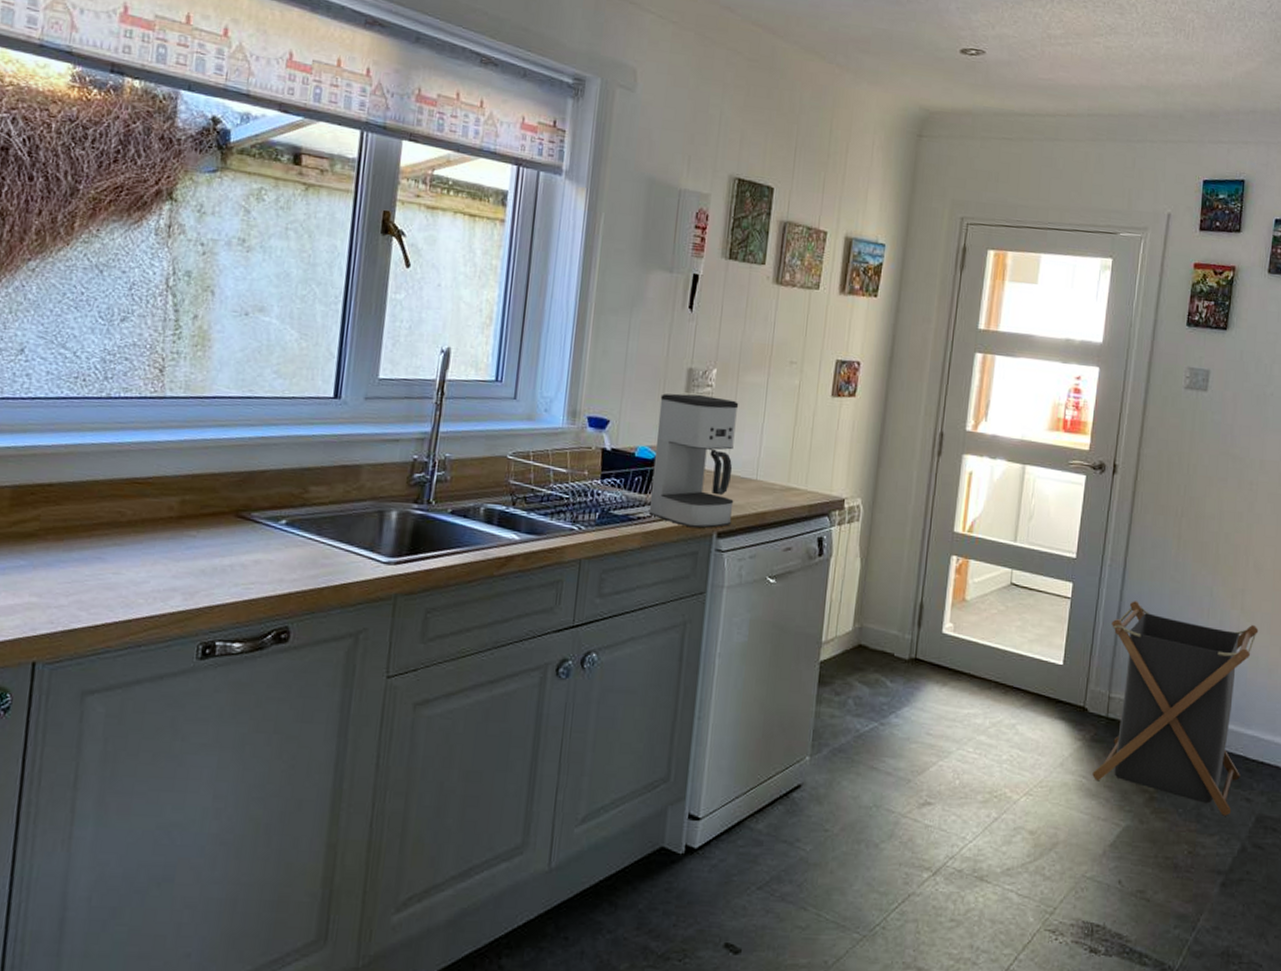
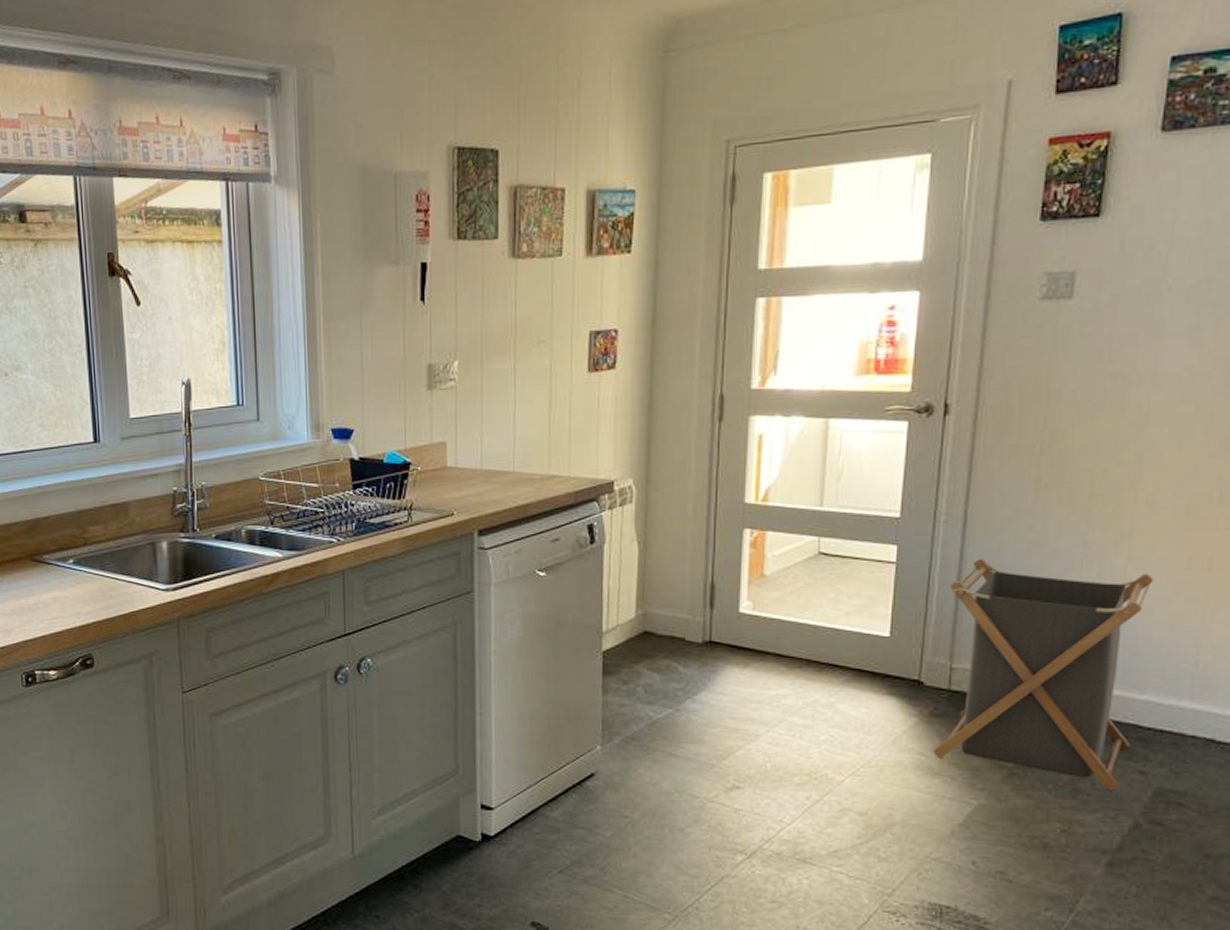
coffee maker: present [648,393,739,529] -> none [402,390,492,529]

